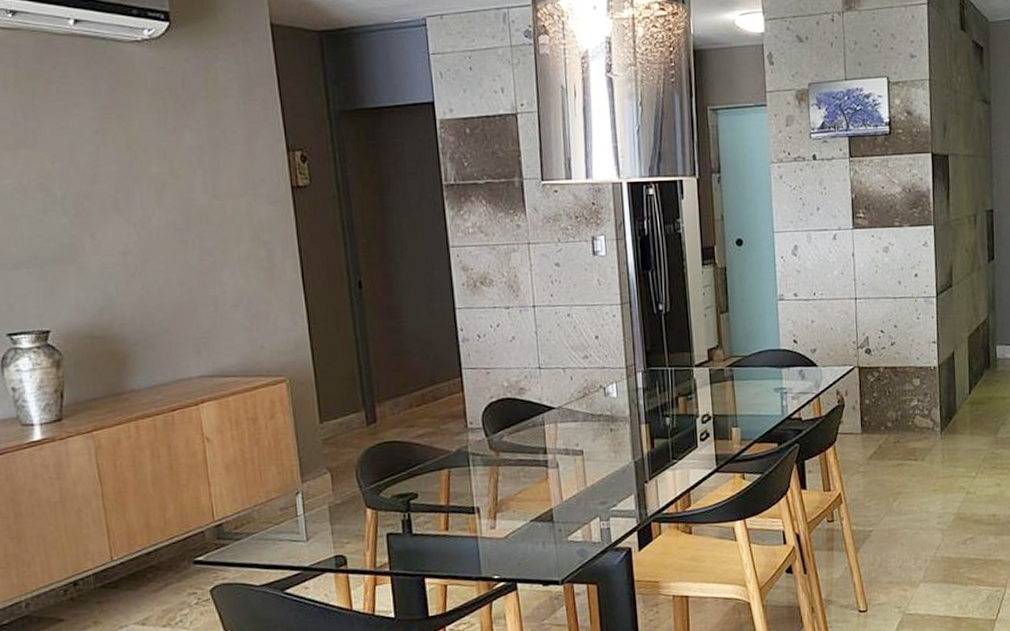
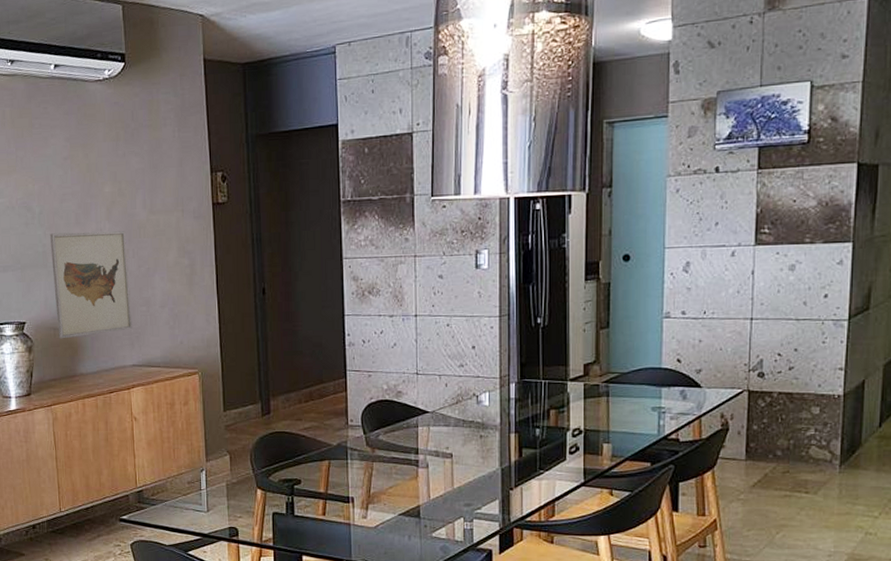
wall art: none [78,218,198,349] -> present [49,231,133,339]

